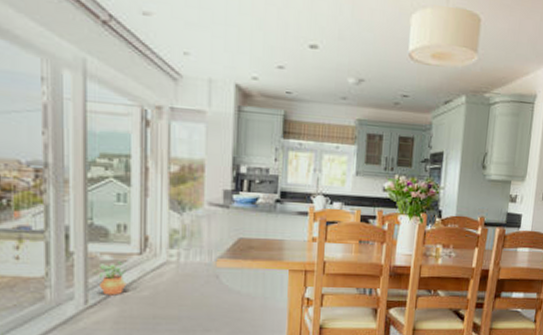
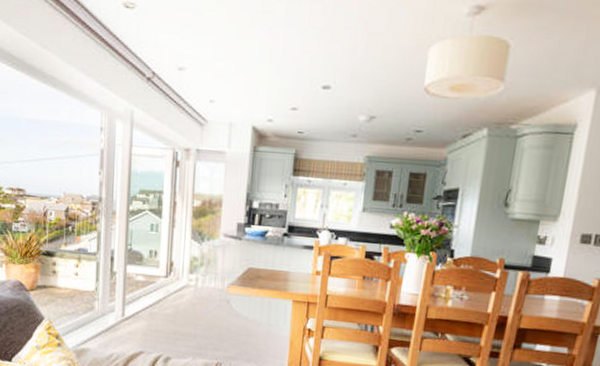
potted plant: present [93,261,127,295] -> none [130,282,155,311]

